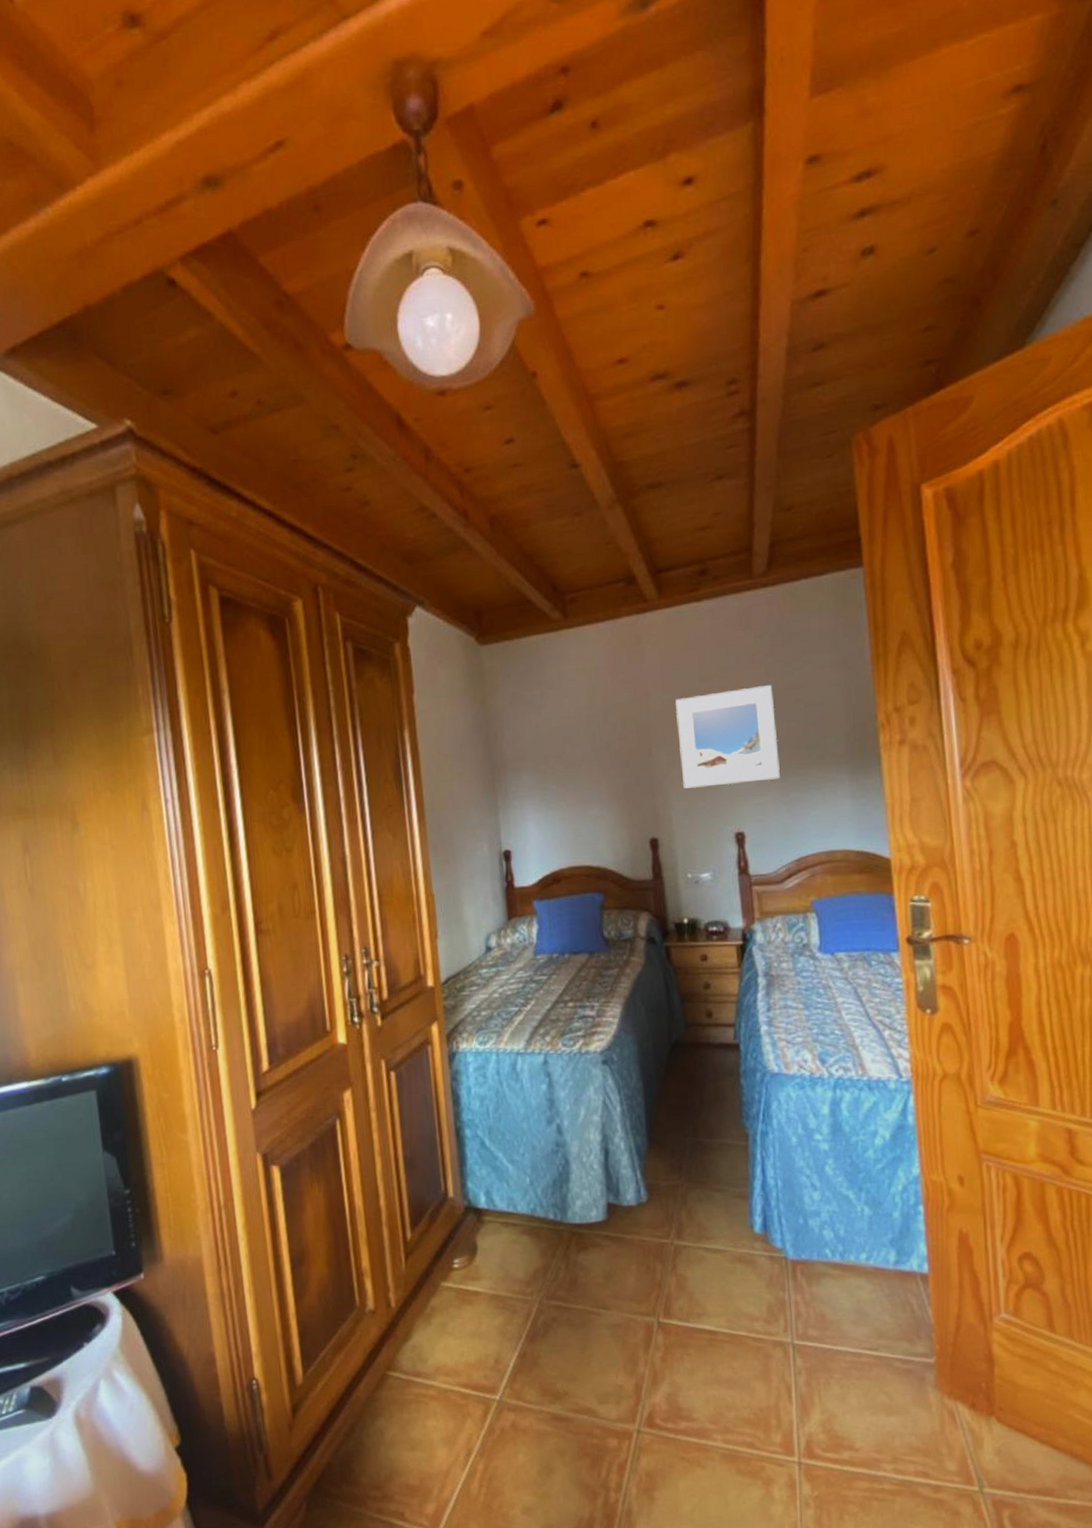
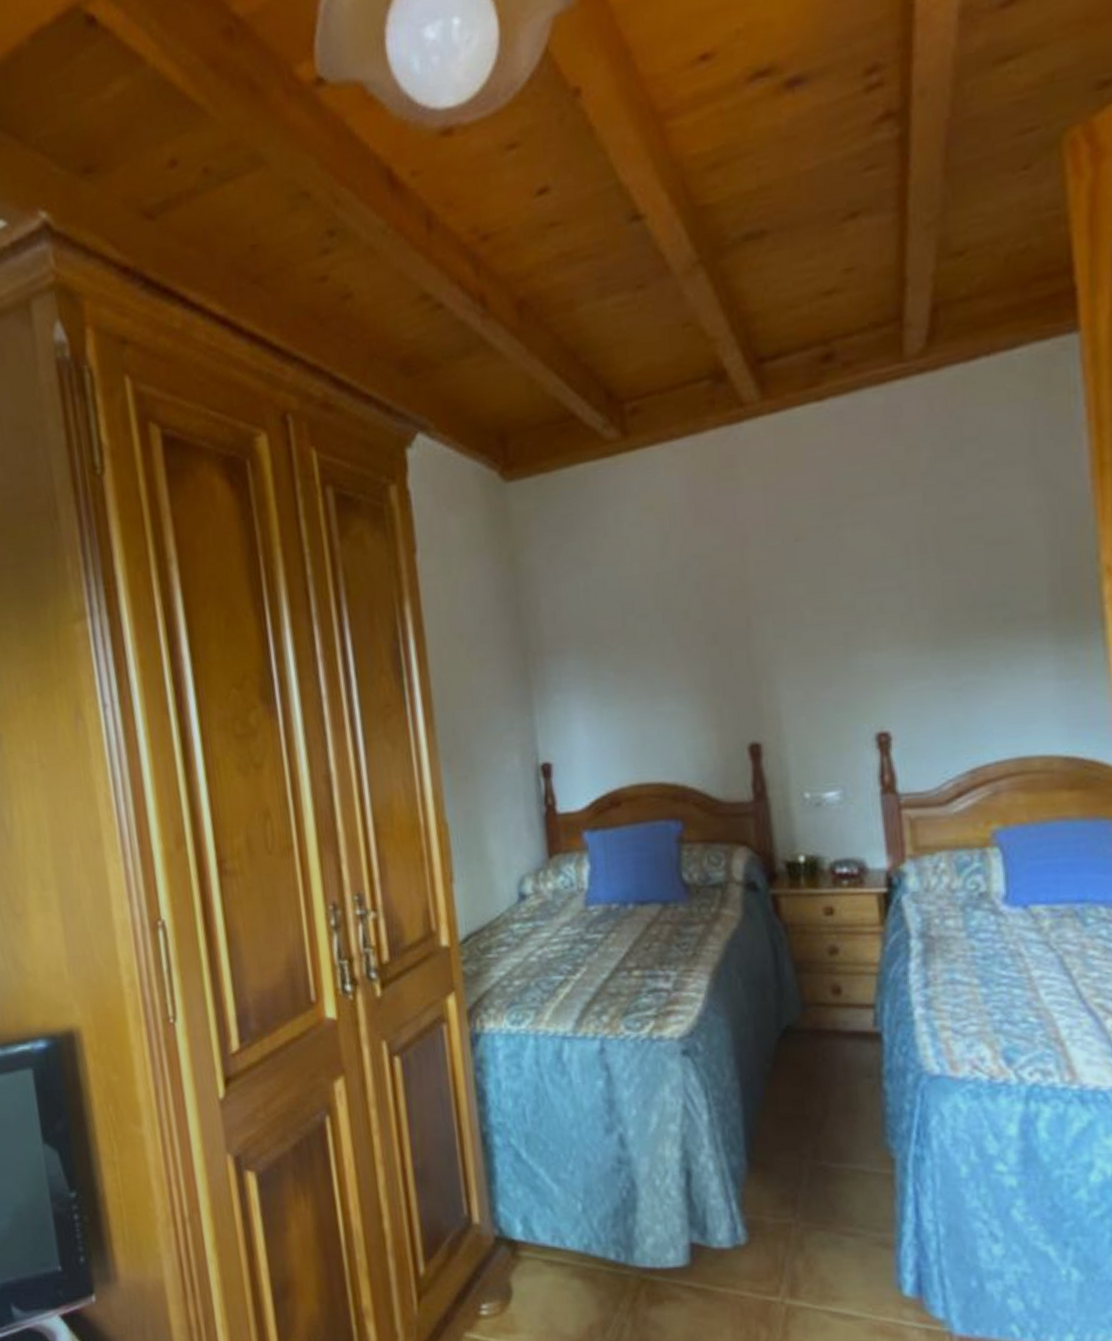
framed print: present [675,684,780,789] -> none [785,516,945,672]

